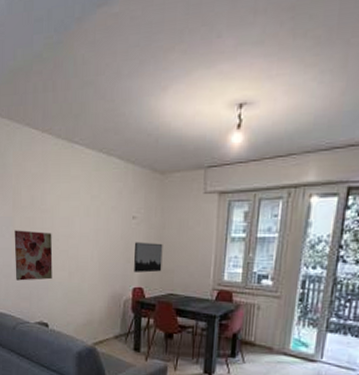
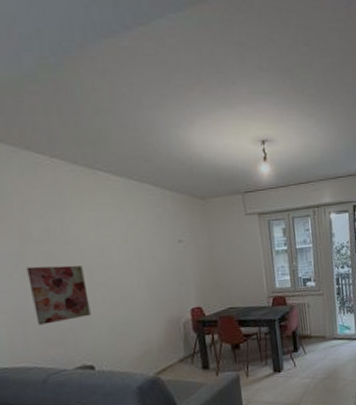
wall art: present [134,242,163,273] -> none [186,263,218,293]

